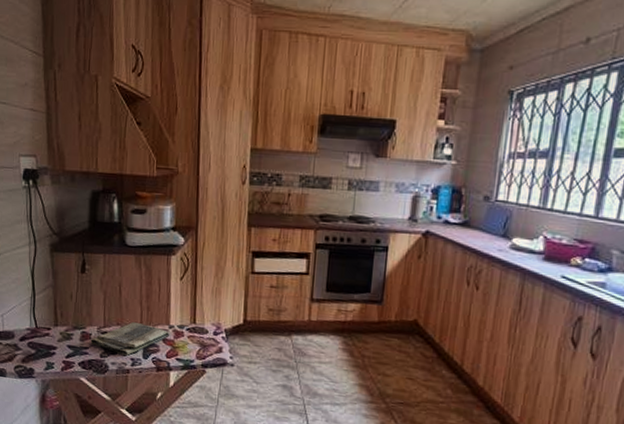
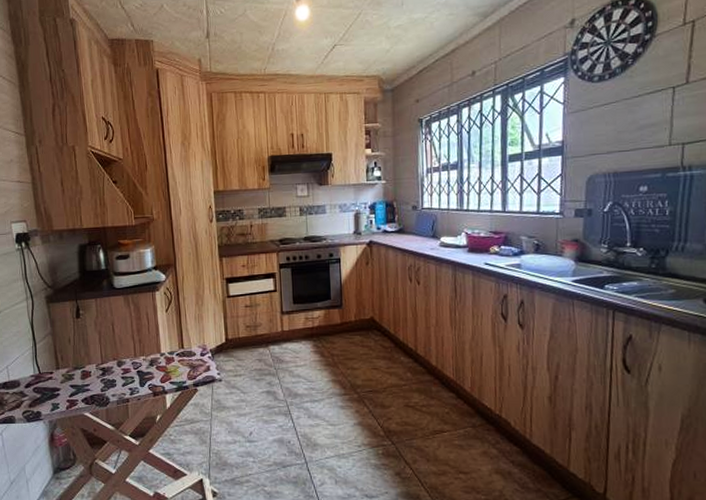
dish towel: present [90,321,169,357] -> none [91,354,161,387]

